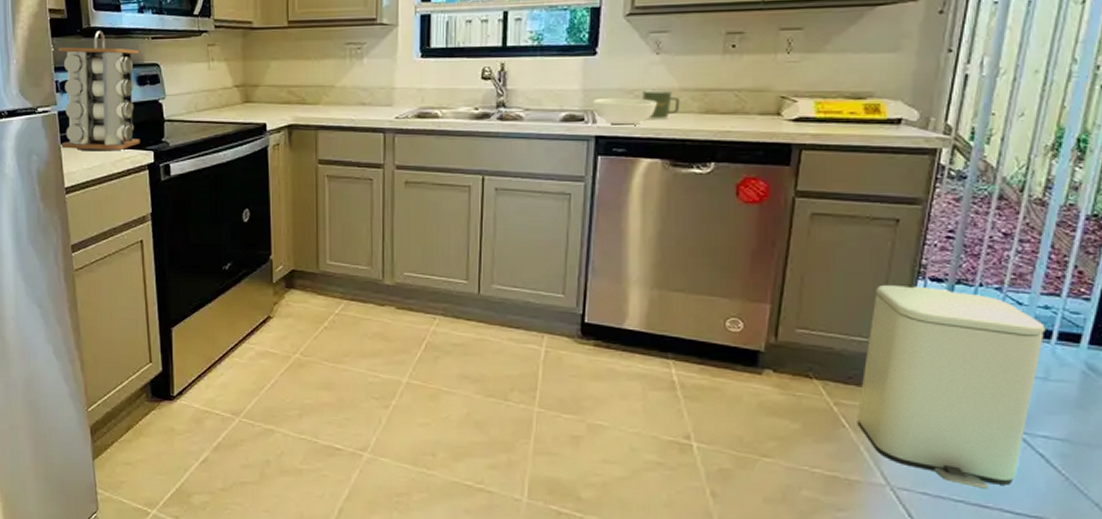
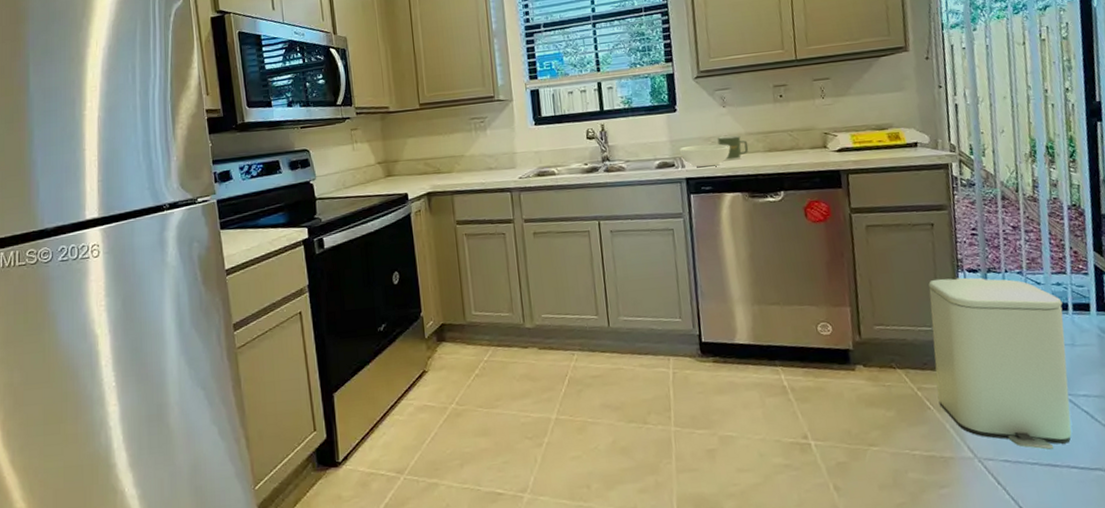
spice rack: present [58,30,140,152] -> none [215,125,295,234]

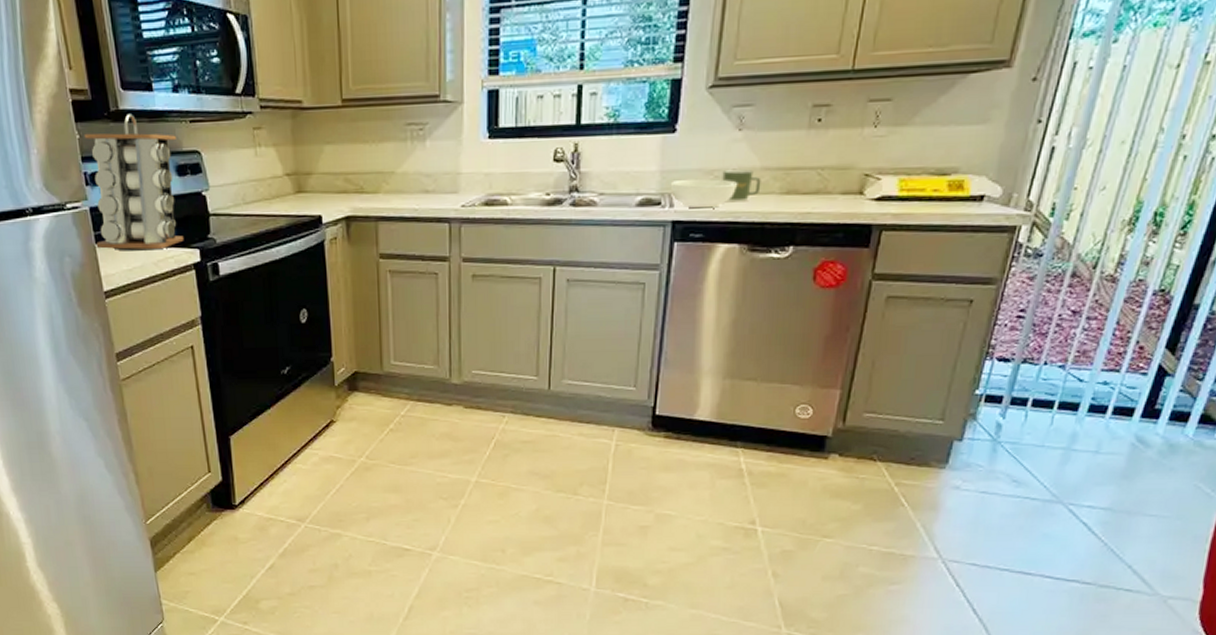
spice rack: none [215,125,295,234] -> present [83,113,184,251]
pedal bin: present [928,277,1072,451] -> none [916,366,1102,559]

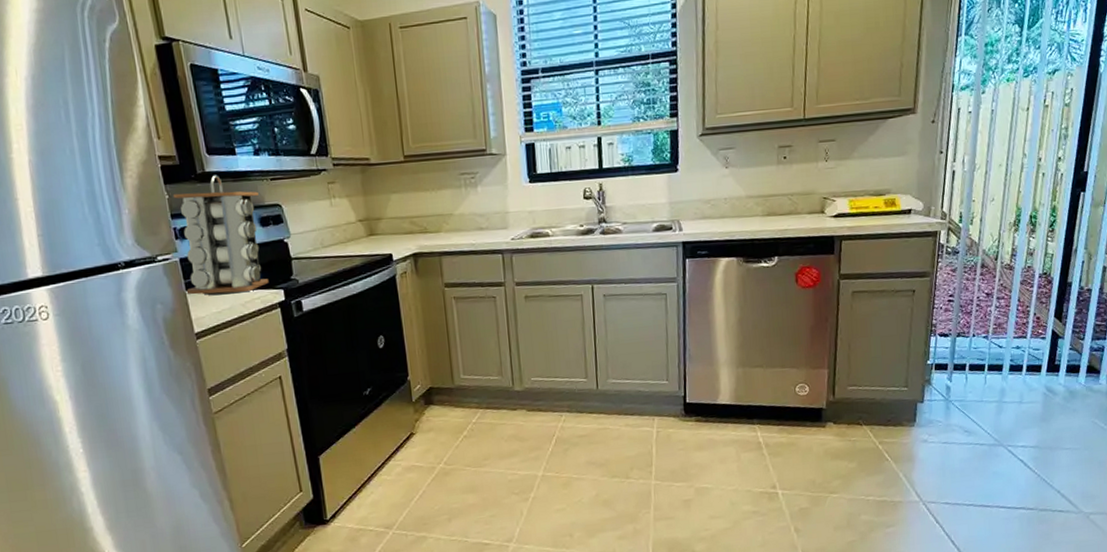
bowl: present [670,179,738,209] -> none [678,206,730,231]
mug: present [722,169,761,202] -> none [717,198,748,225]

